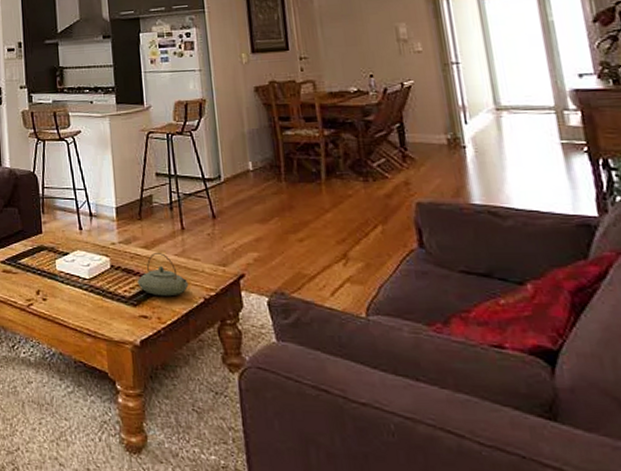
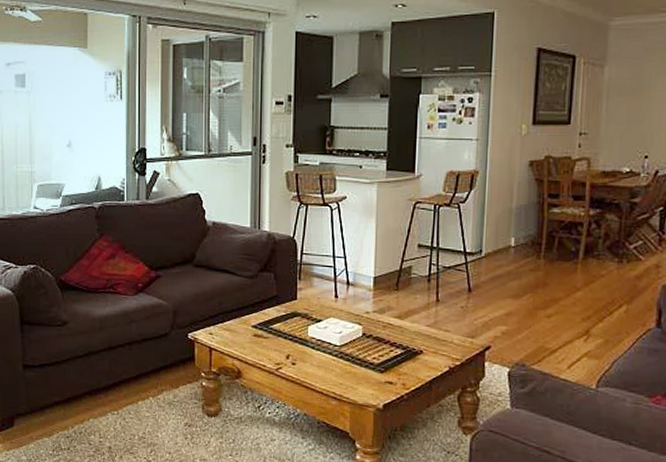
teapot: present [137,252,189,297] -> none [387,322,436,365]

